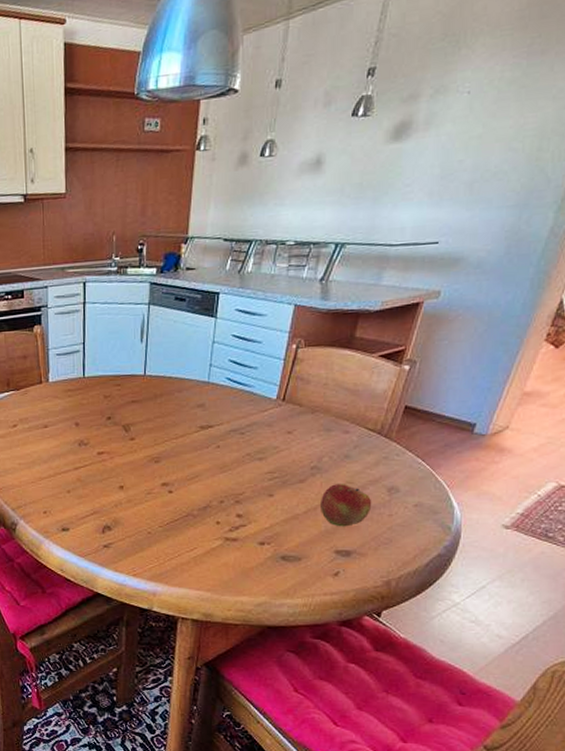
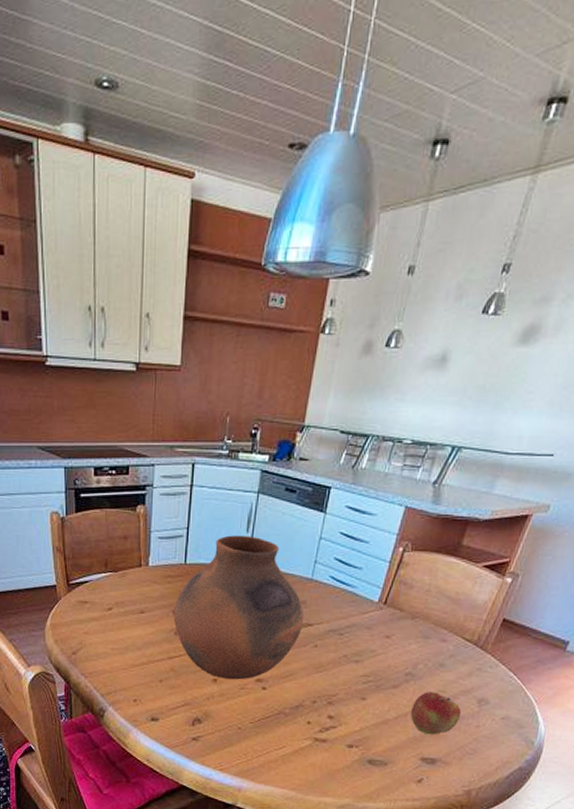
vase: none [76,345,204,486] -> present [173,535,305,680]

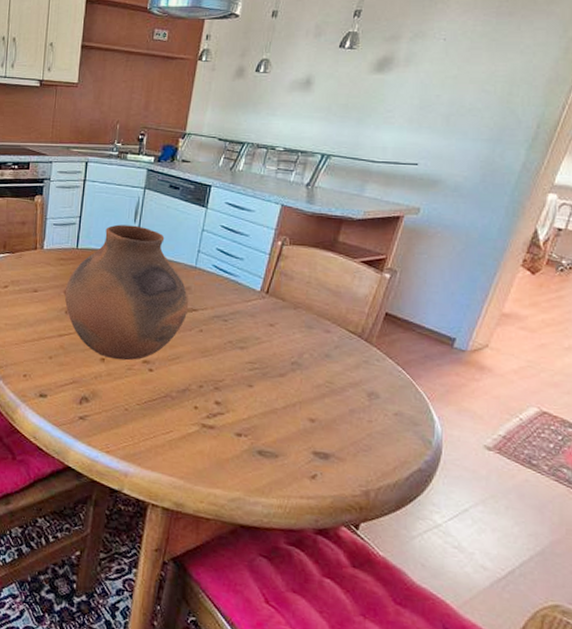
fruit: present [411,691,462,735] -> none [300,381,352,428]

